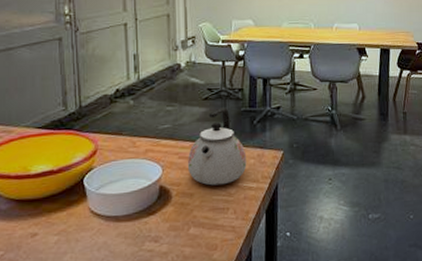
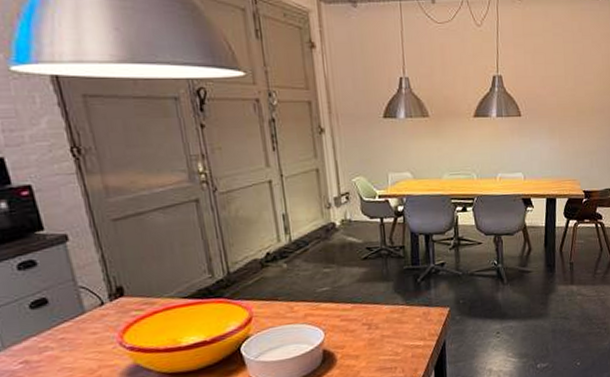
kettle: present [187,107,247,186] -> none [350,266,413,346]

